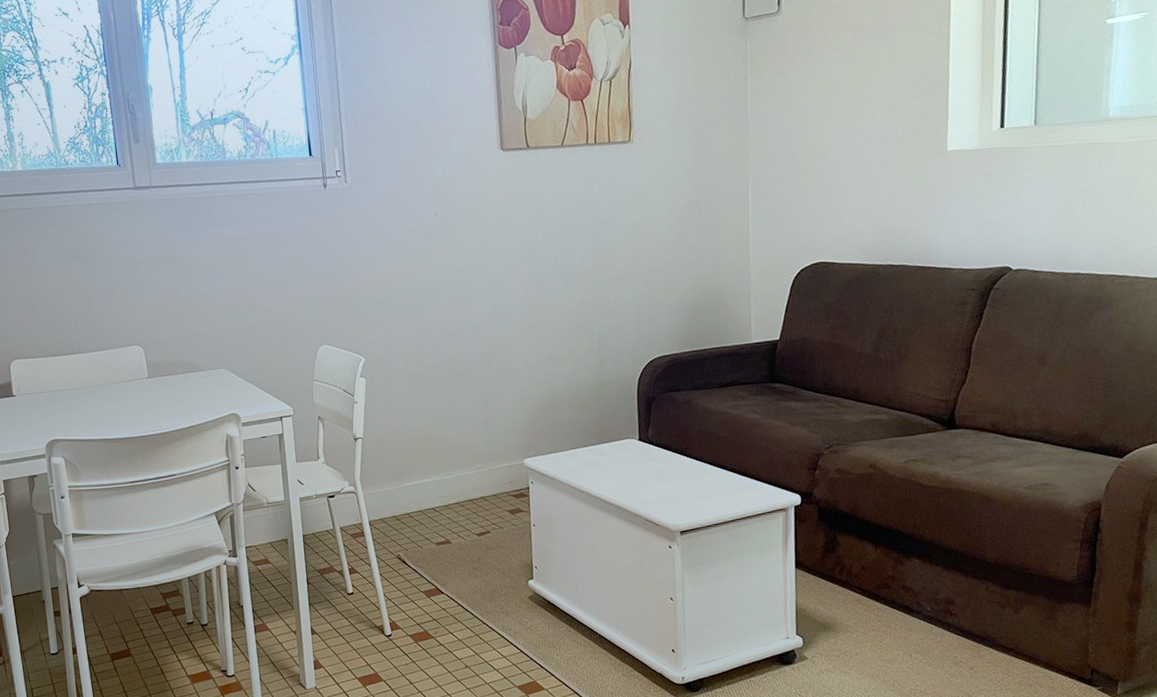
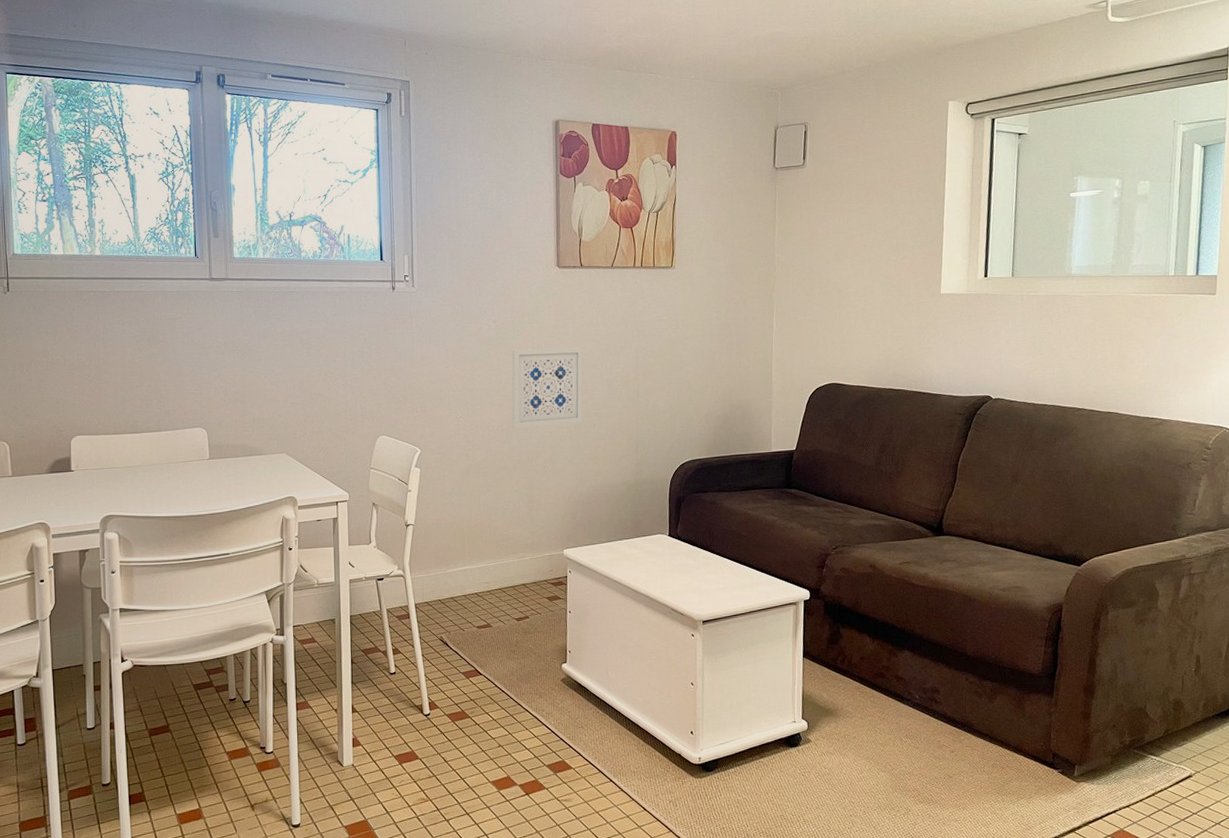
wall art: none [456,238,538,330] -> present [511,347,583,428]

